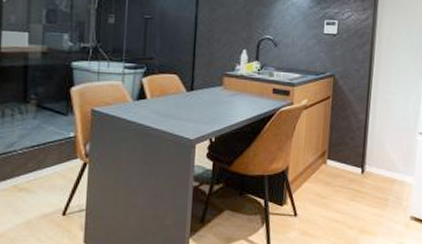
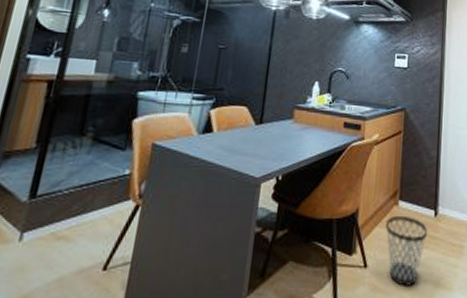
wastebasket: none [314,173,355,232] -> present [386,216,428,286]

